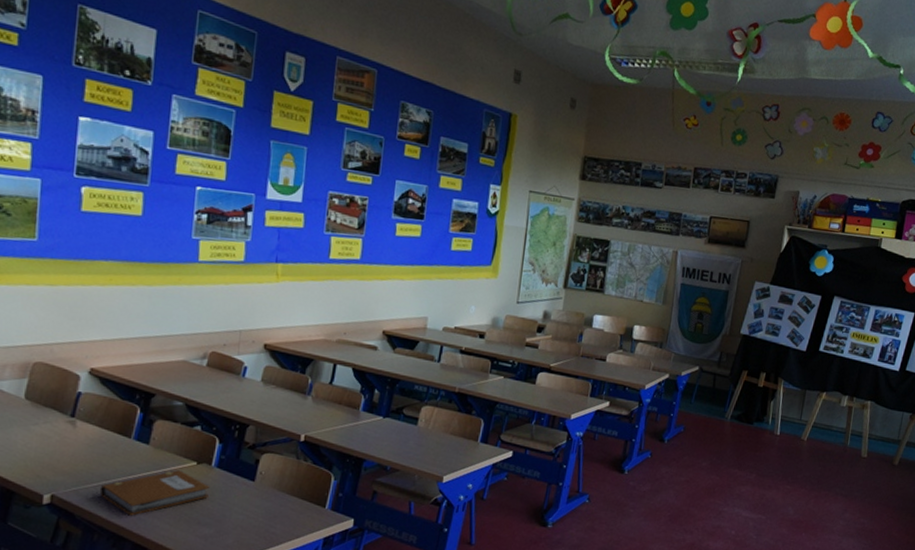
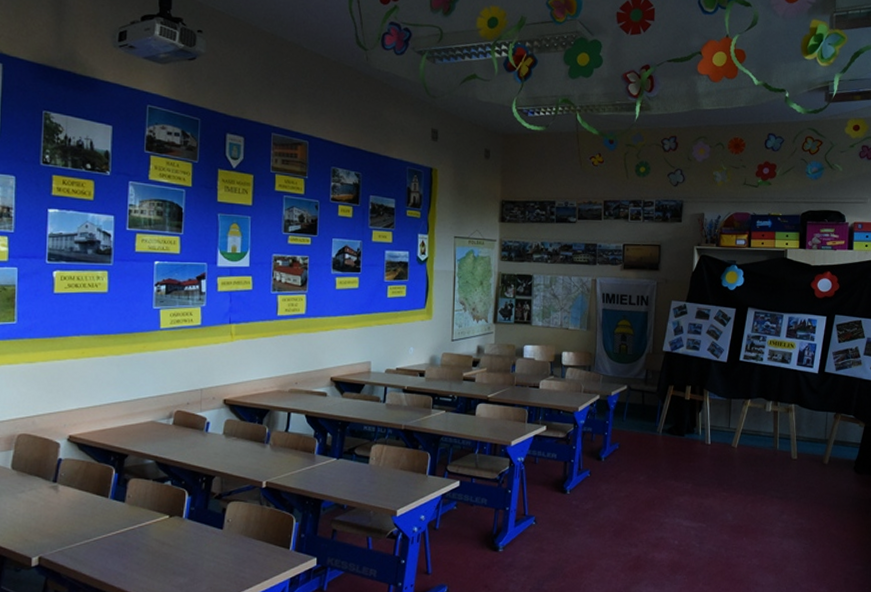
notebook: present [99,470,210,516] -> none [82,524,183,571]

